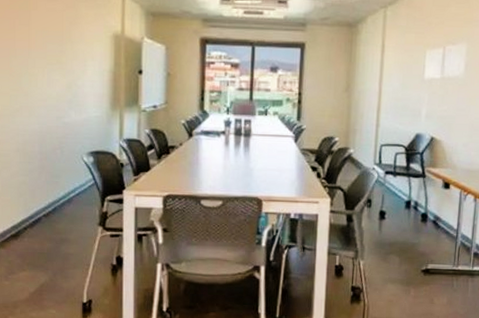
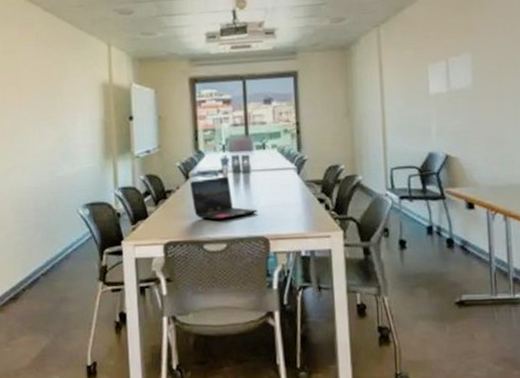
laptop: none [193,137,254,179] -> present [190,176,257,220]

